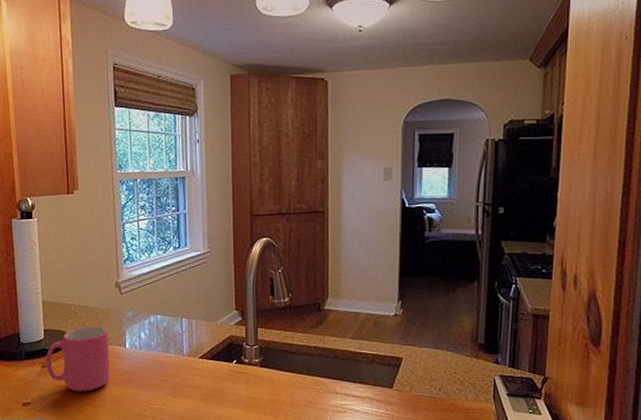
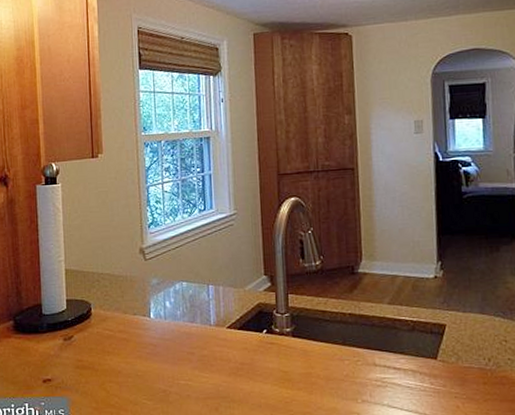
mug: present [45,326,110,391] -> none [67,295,134,366]

